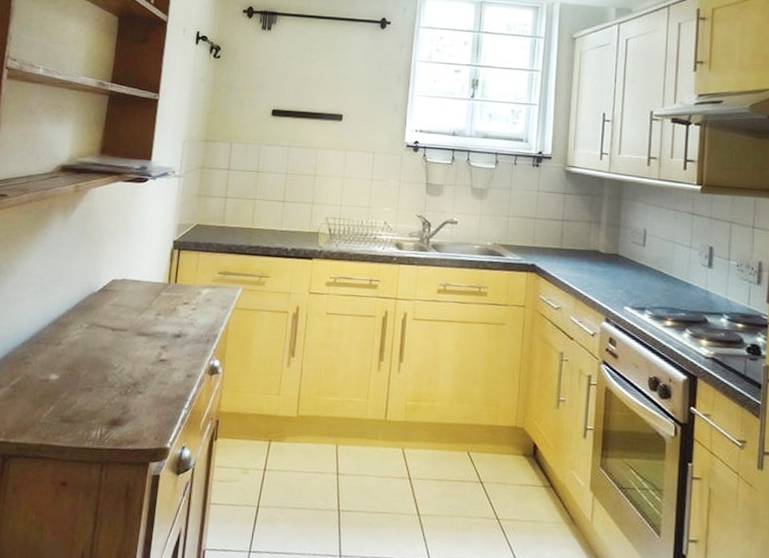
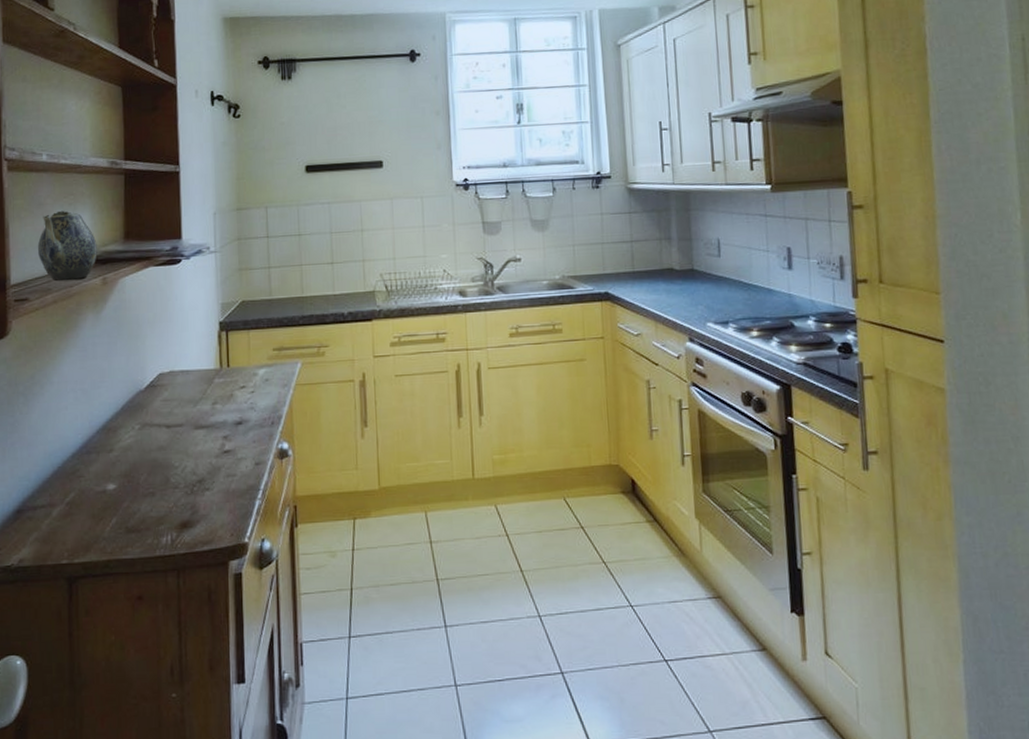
teapot: none [21,120,76,185] -> present [37,210,97,282]

